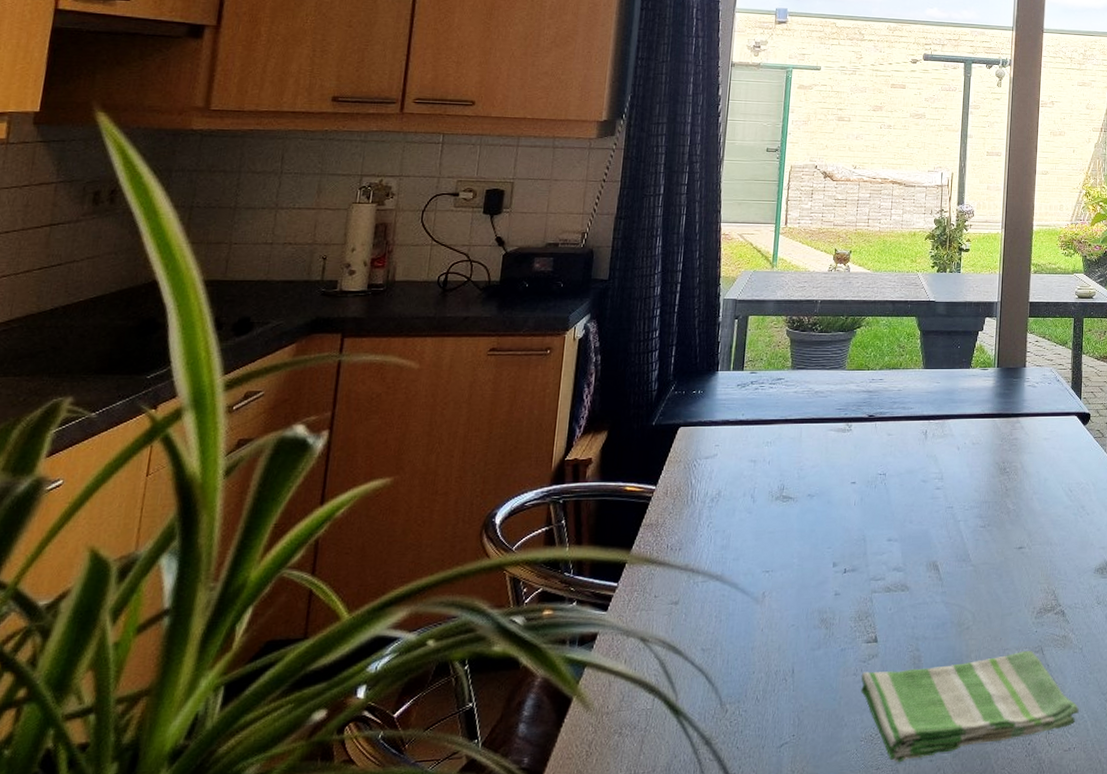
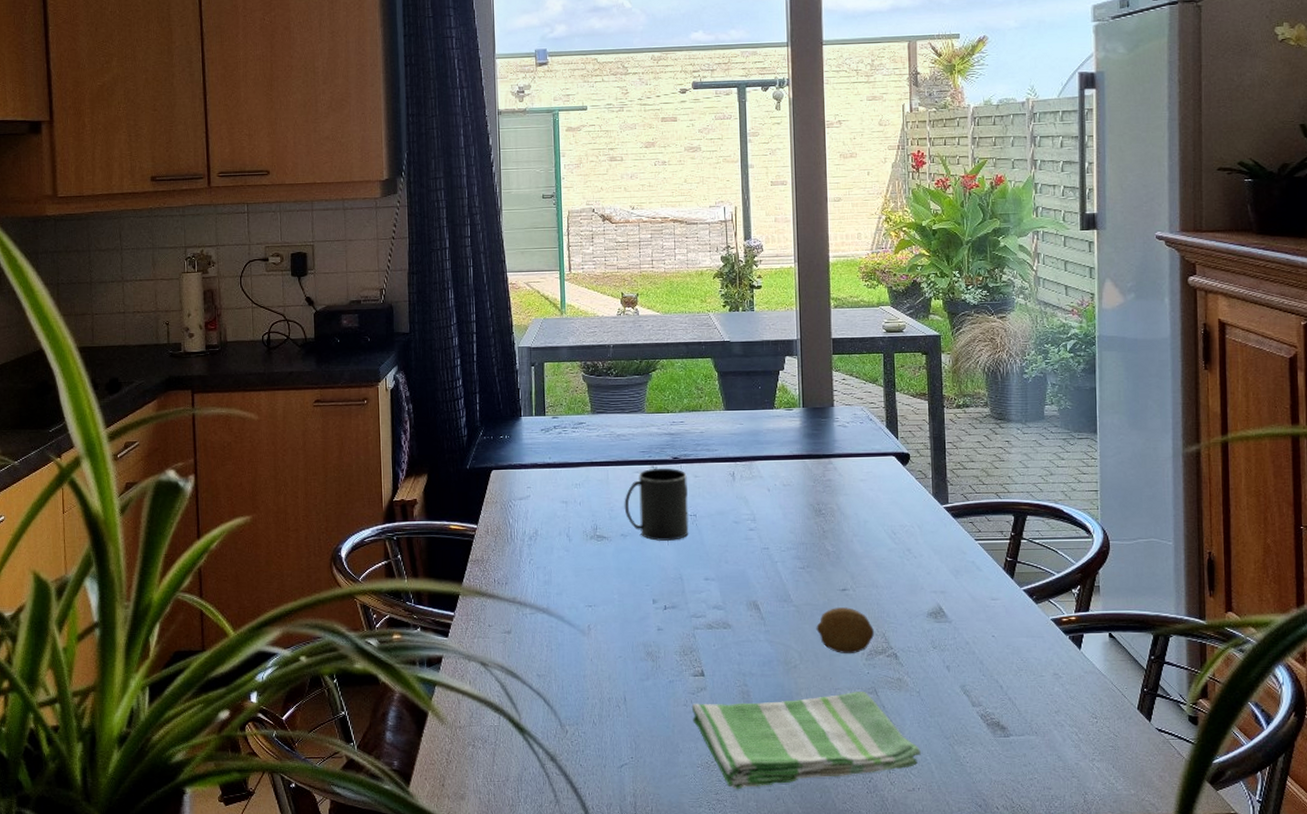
mug: none [814,425,881,502] -> present [624,467,689,542]
fruit: none [991,565,1045,613] -> present [816,607,874,654]

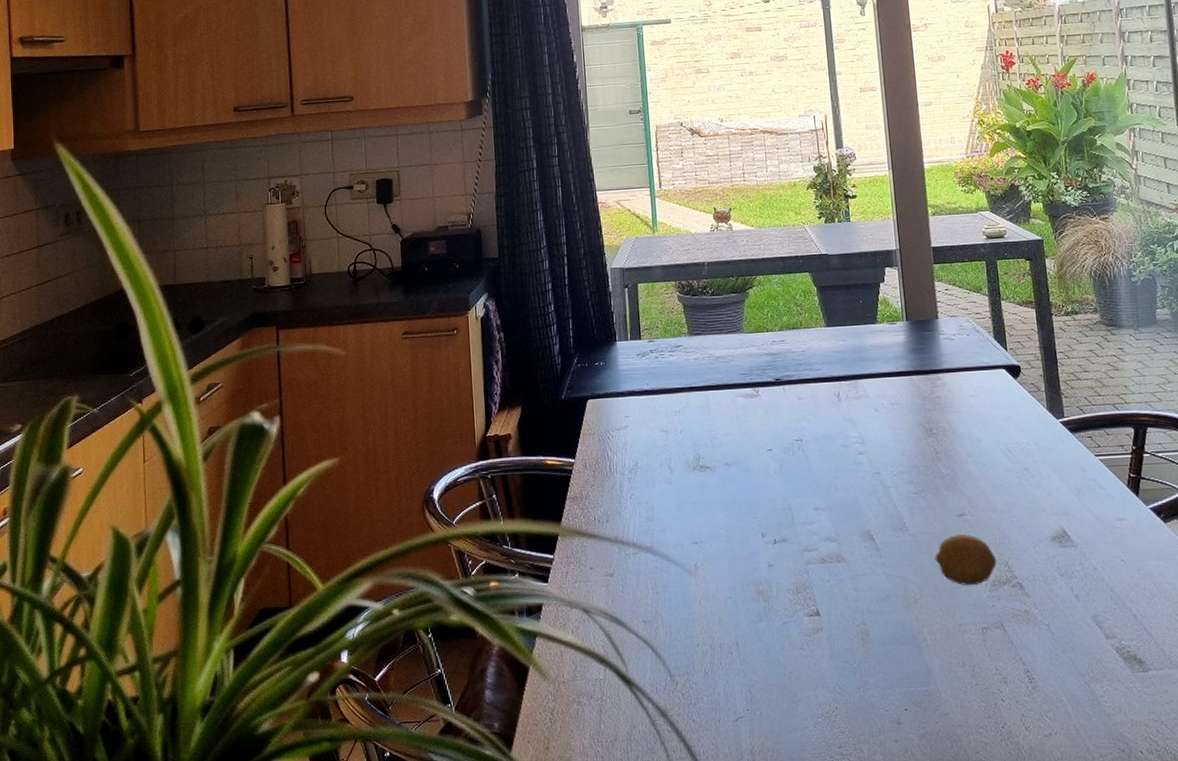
mug: present [624,467,689,542] -> none [726,390,796,470]
dish towel: present [691,692,921,790] -> none [808,627,1055,742]

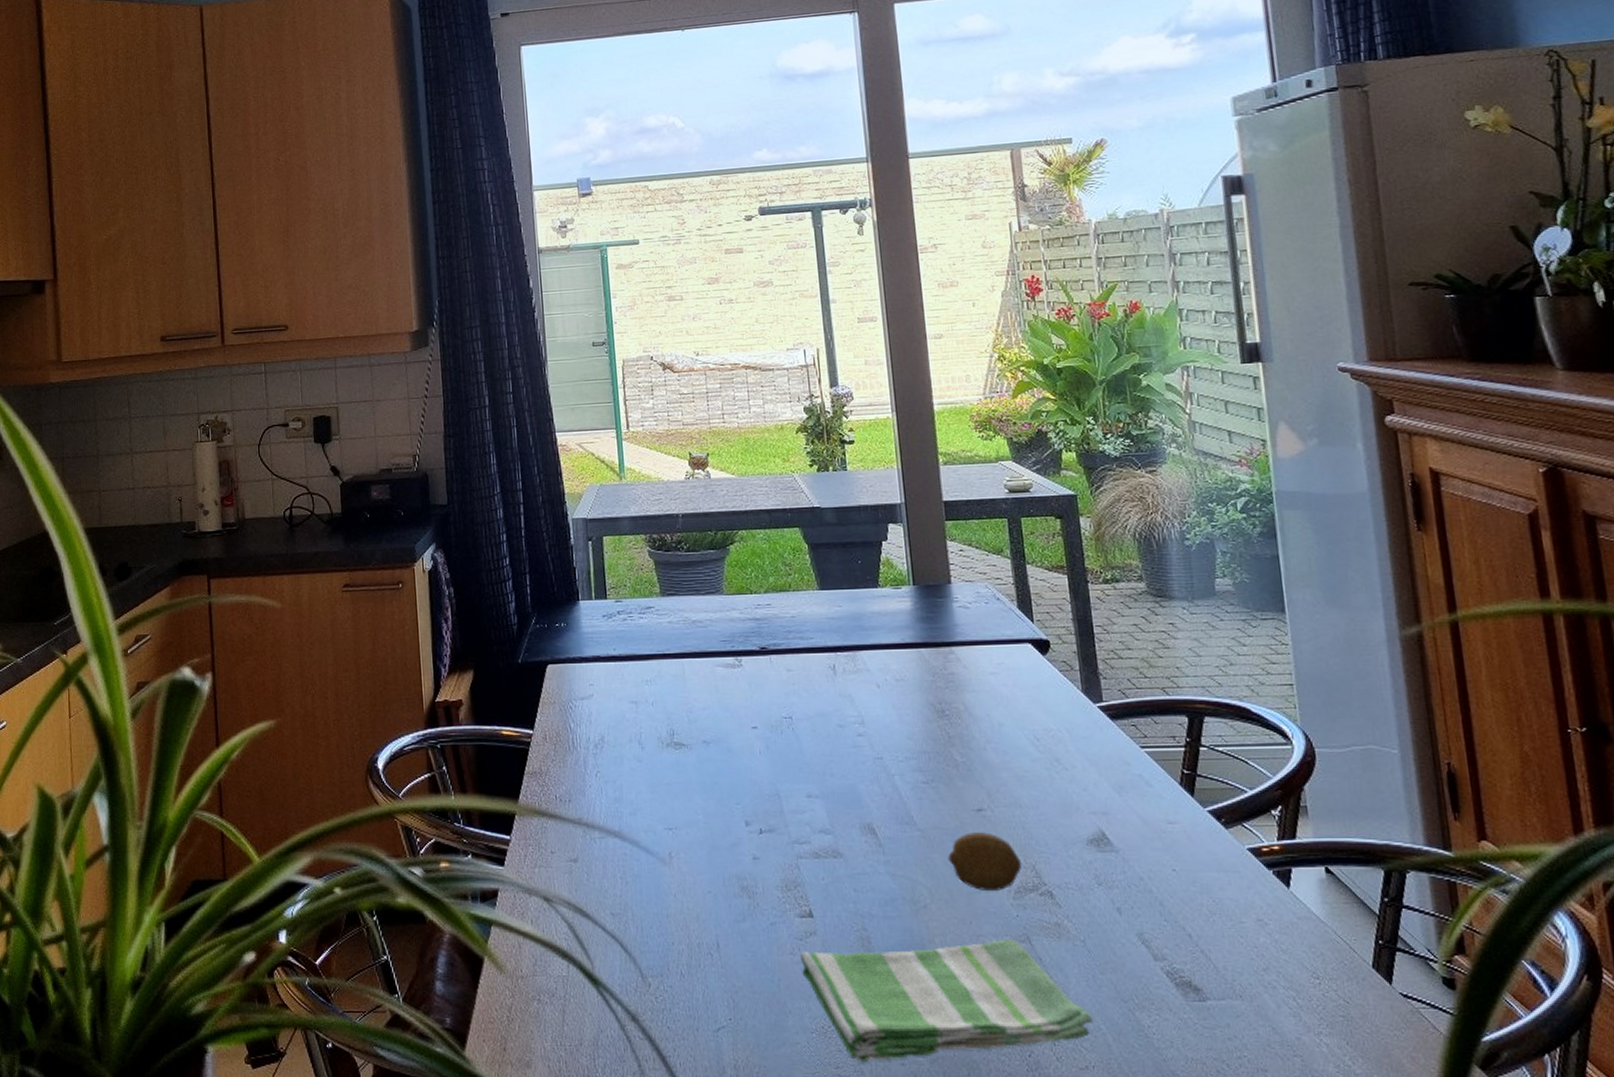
dish towel: none [808,627,1055,742] -> present [799,940,1093,1063]

